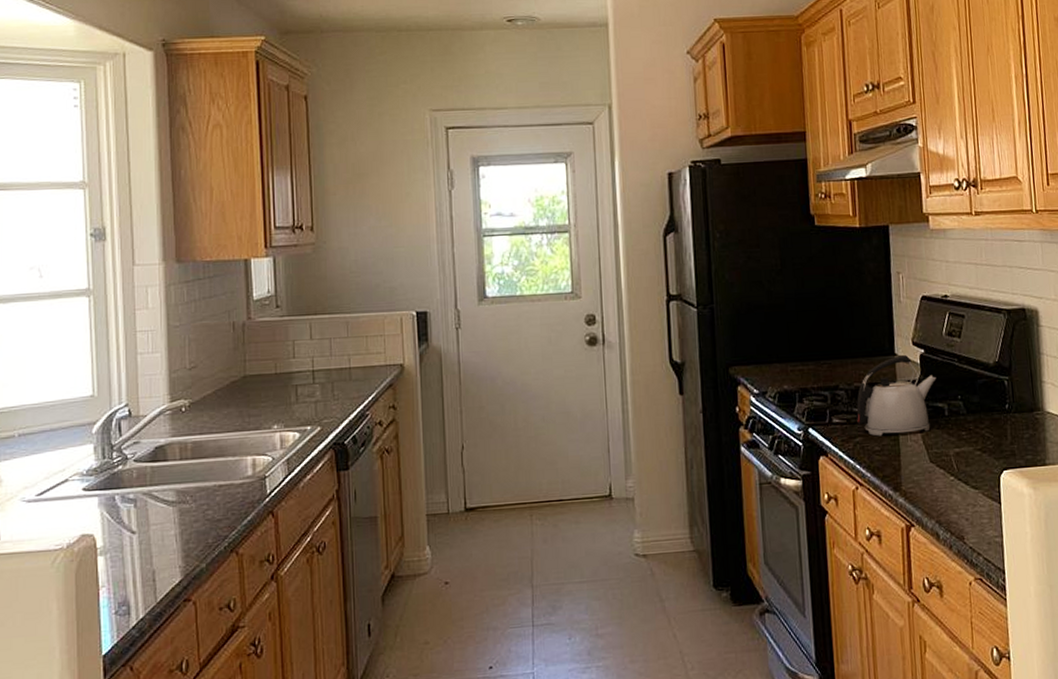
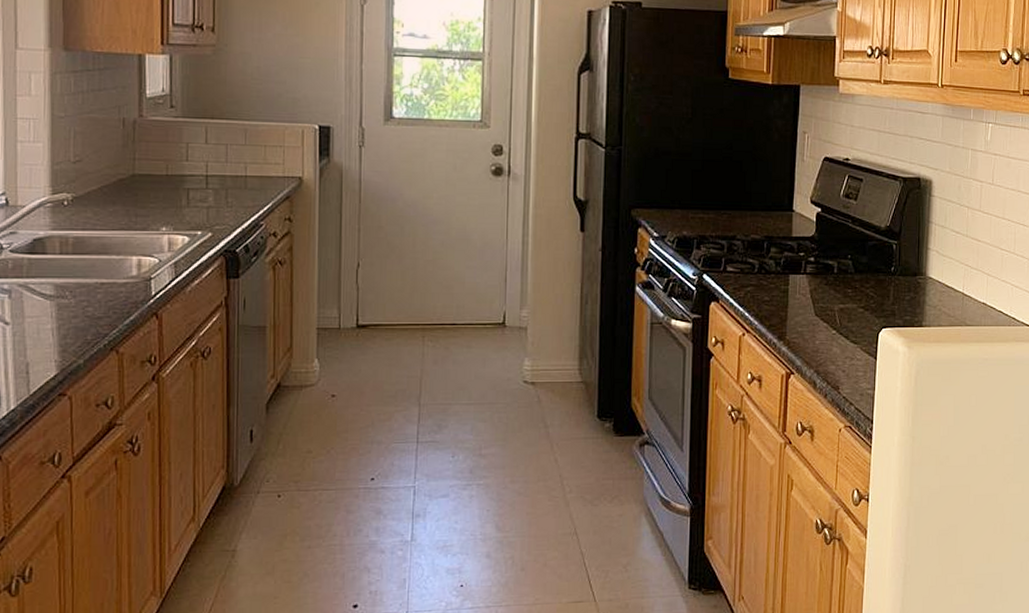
kettle: present [856,355,937,436] -> none [750,212,830,287]

